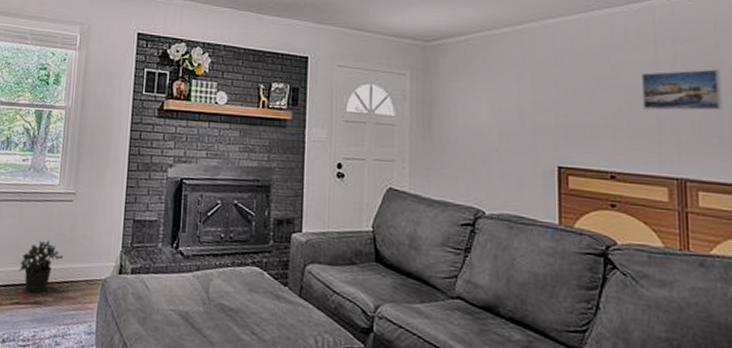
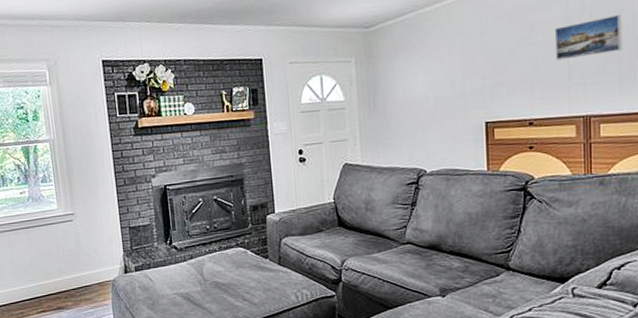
potted plant: present [19,241,63,294] -> none [37,257,74,302]

